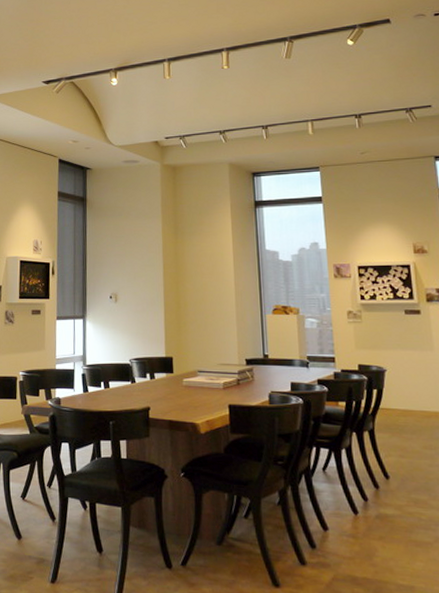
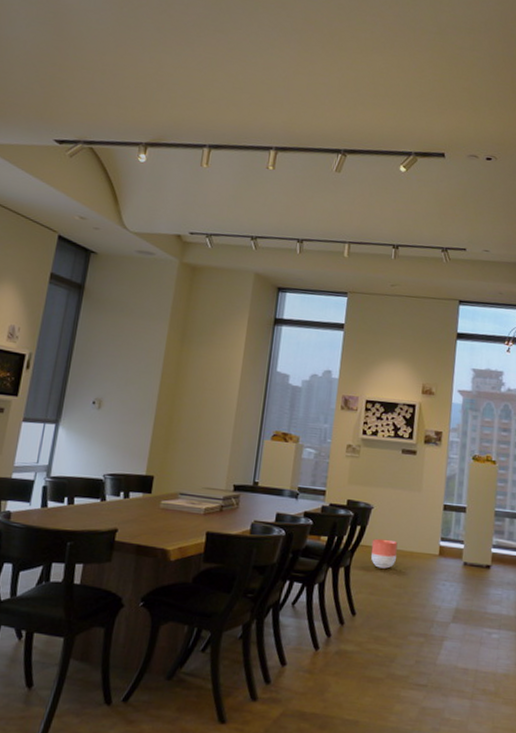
planter: none [391,400,421,430] -> present [371,538,398,569]

